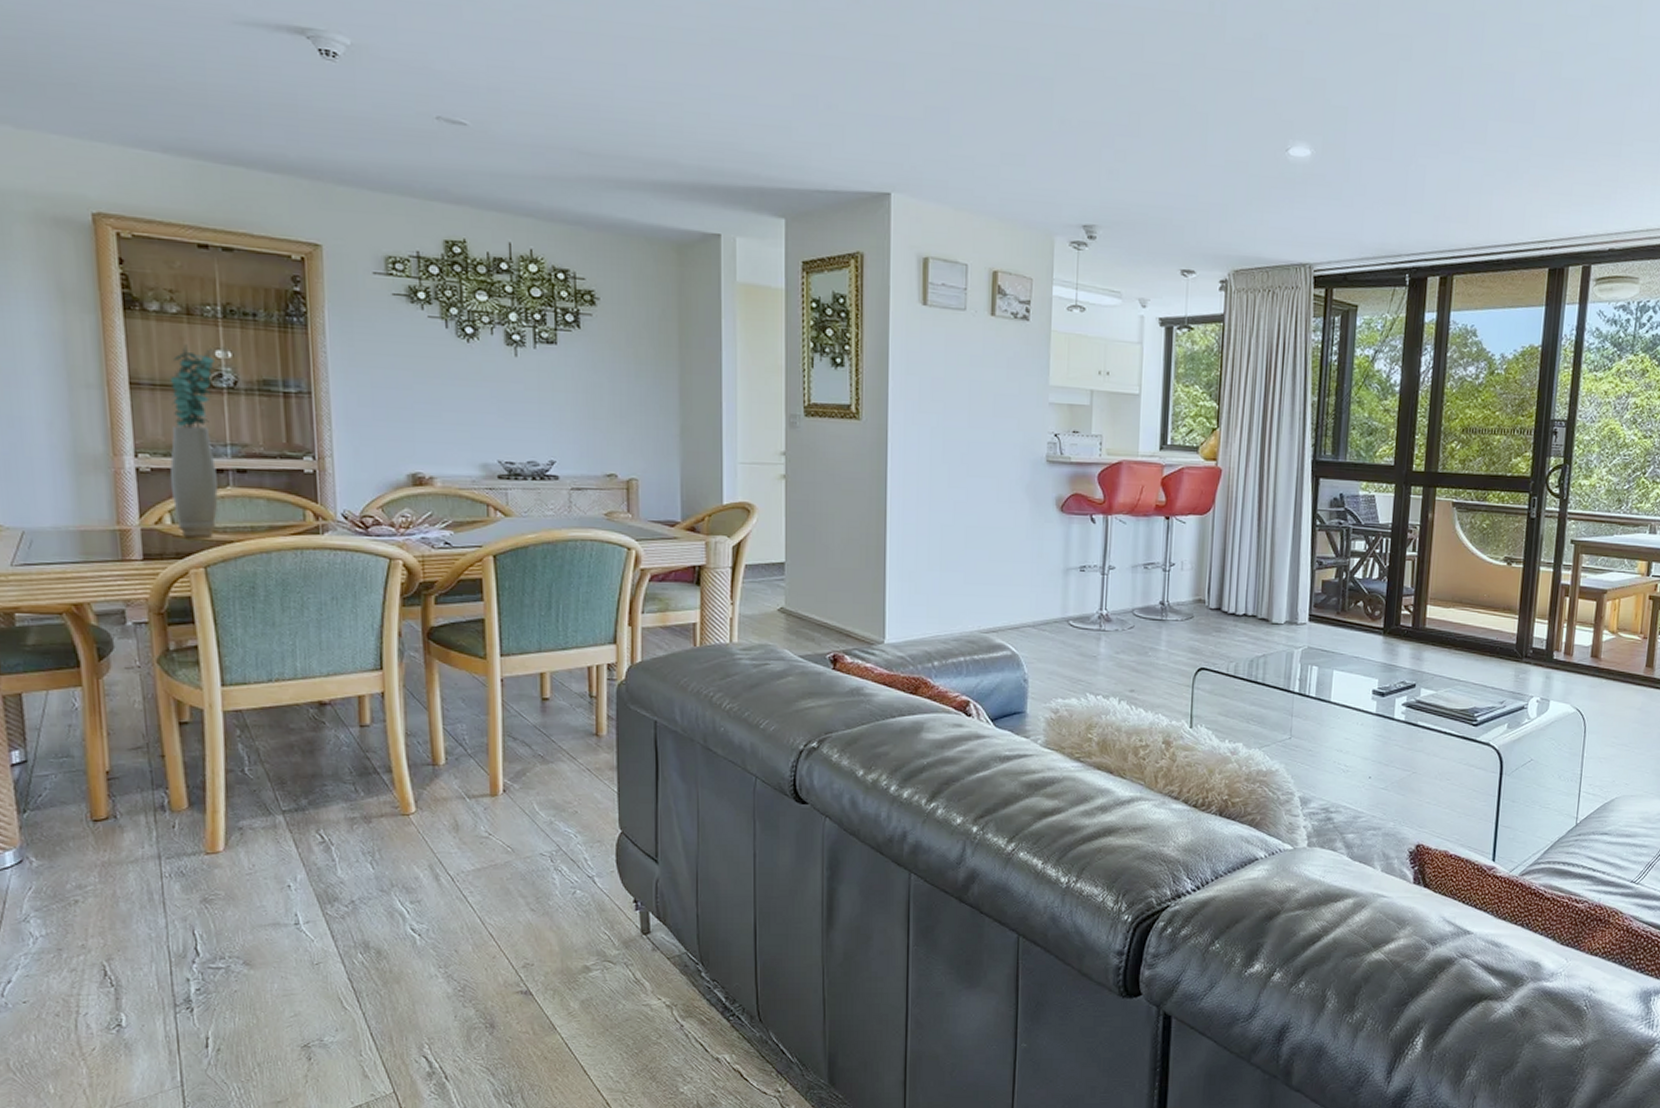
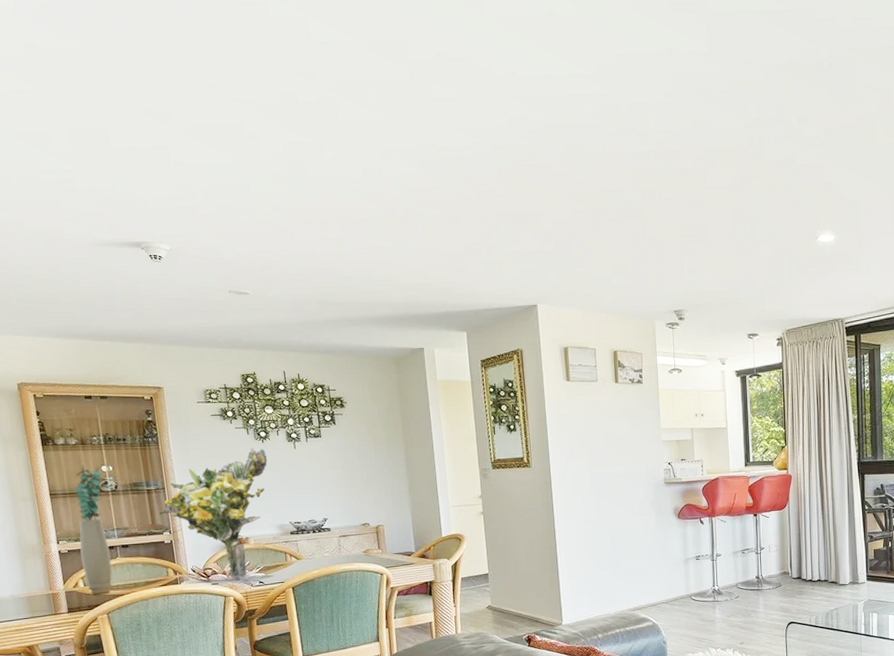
bouquet: none [298,347,473,542] -> present [158,447,273,585]

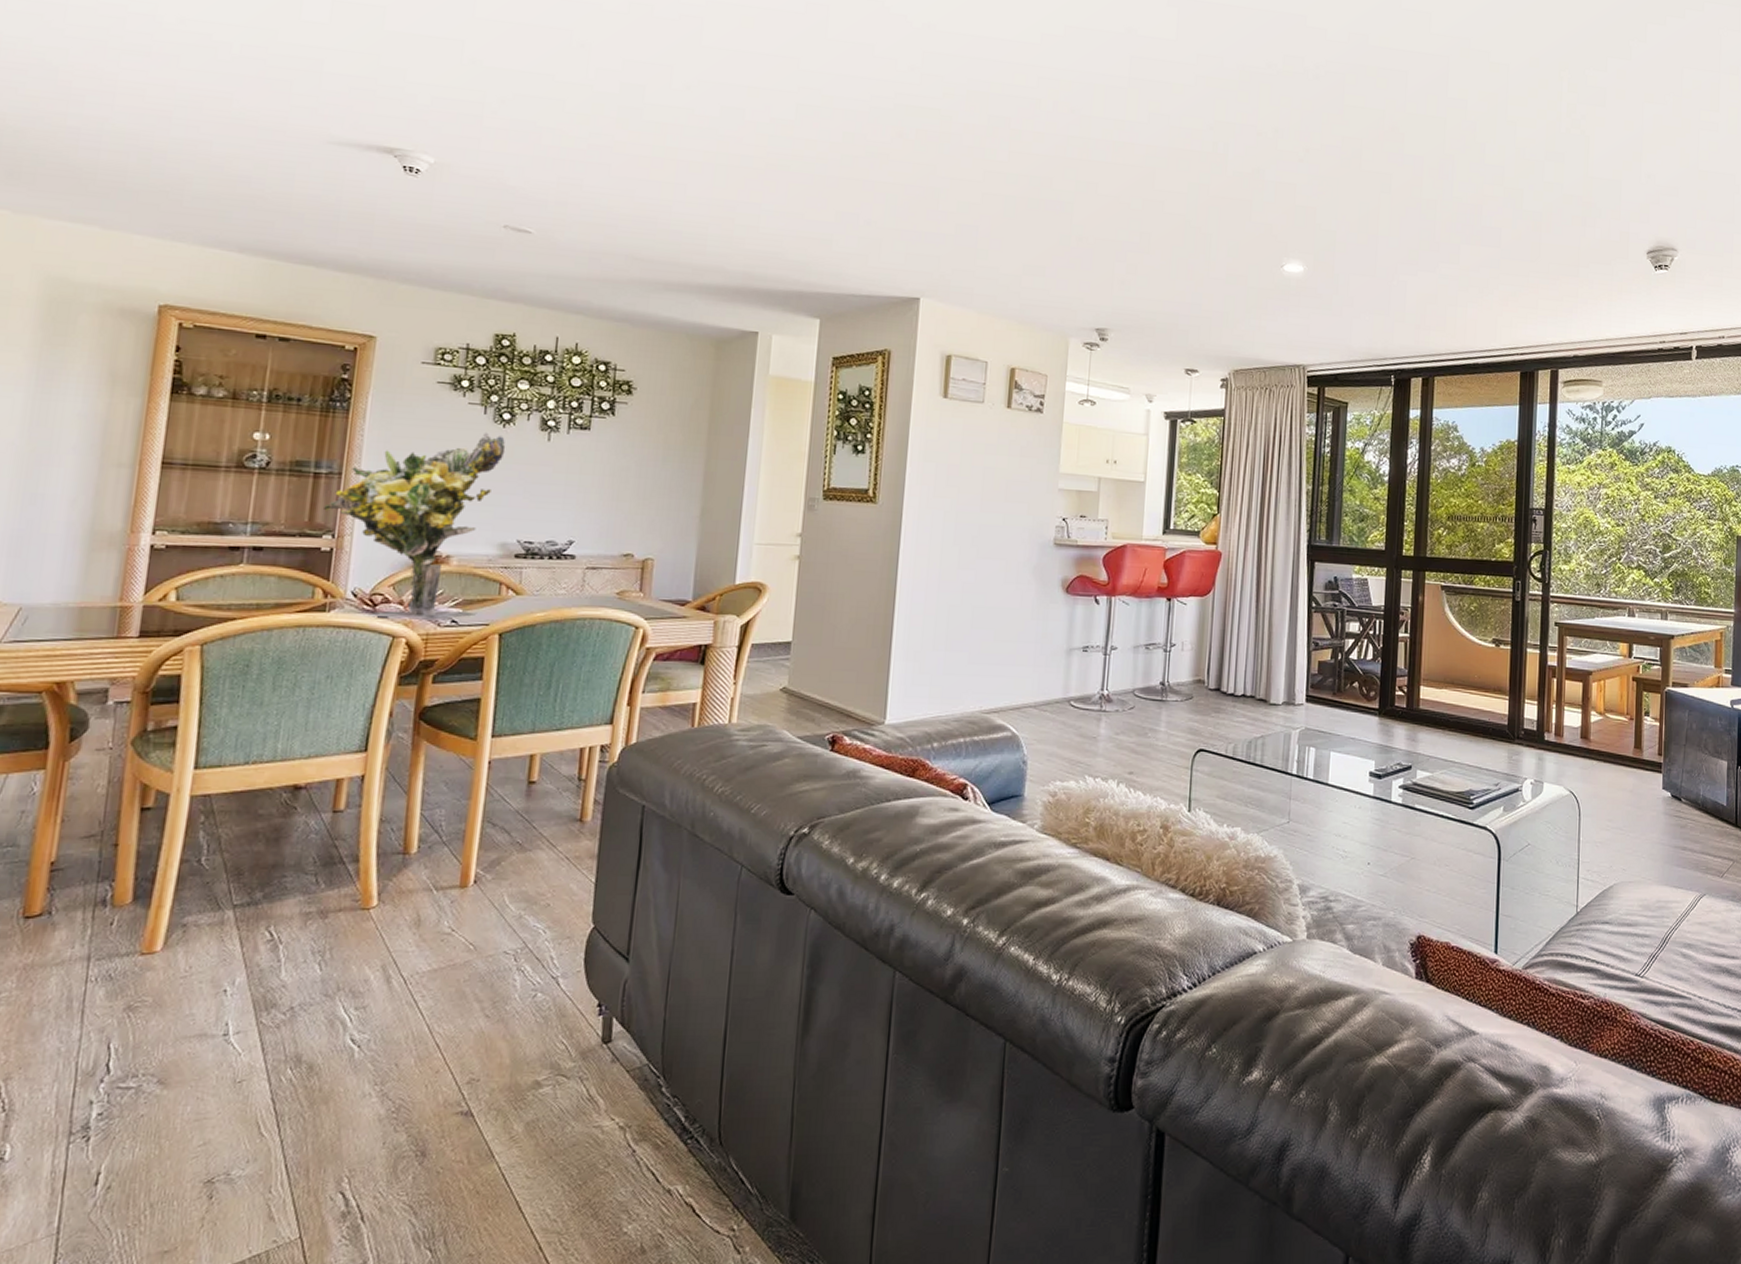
vase: present [75,464,112,596] -> none [181,426,251,617]

